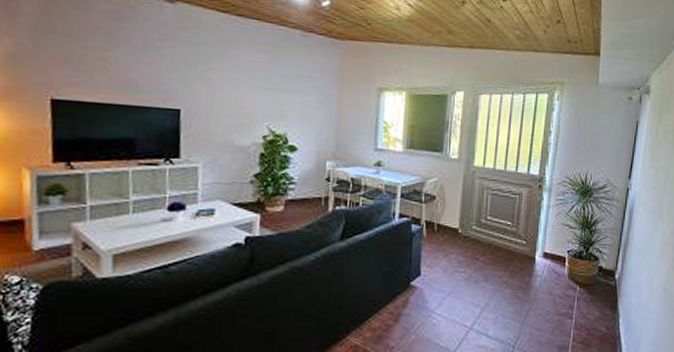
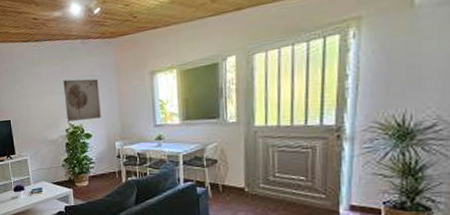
wall art: none [267,74,316,129] -> present [63,78,101,121]

